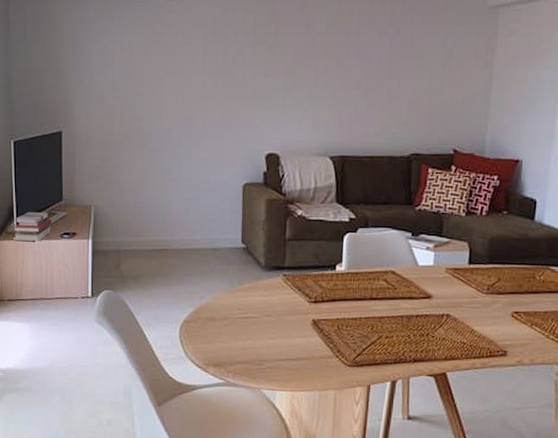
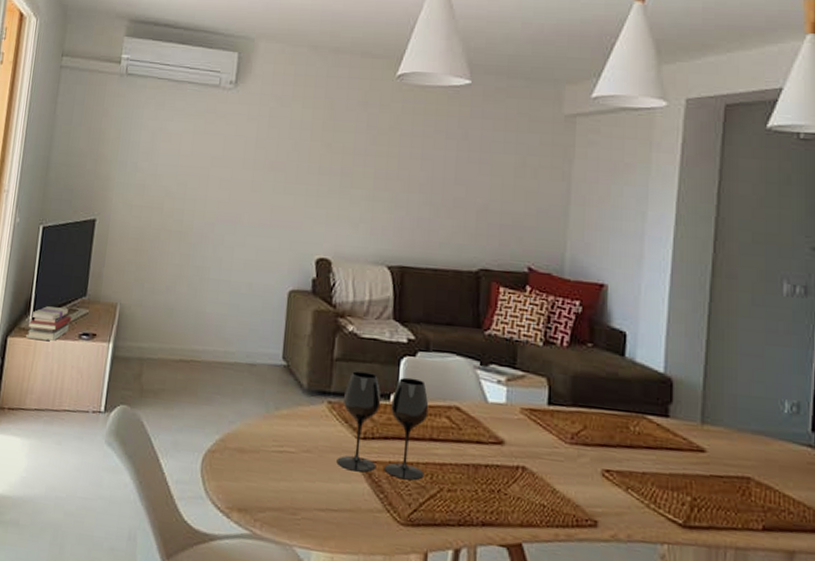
wine glass: none [293,247,369,332] -> present [336,370,429,480]

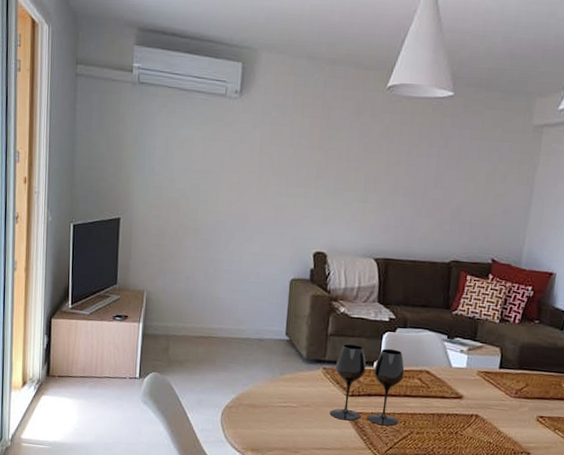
books: present [25,306,71,341] -> none [66,293,105,322]

